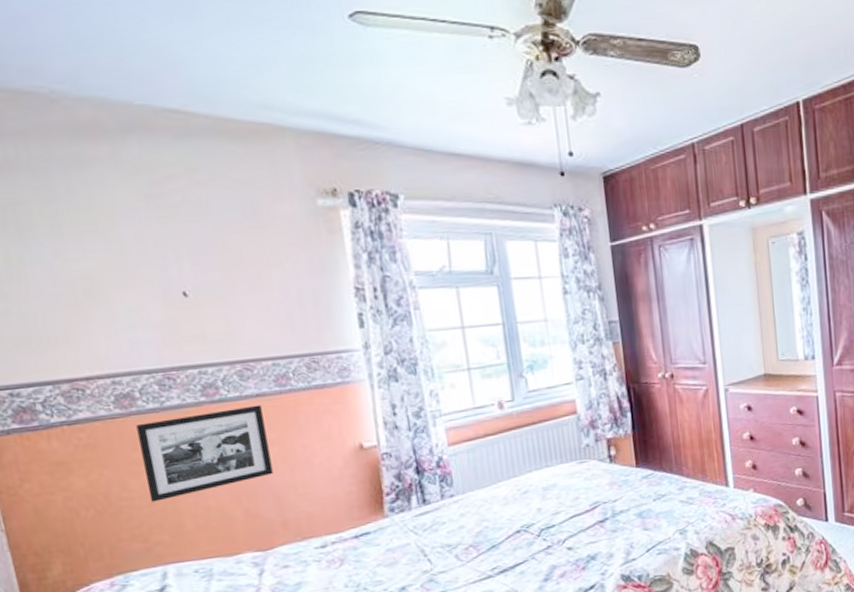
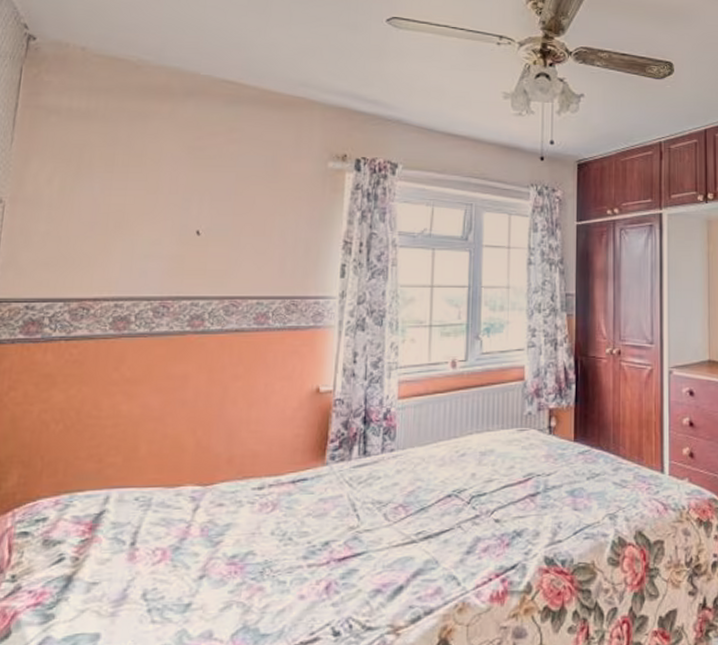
picture frame: present [136,405,273,502] -> none [115,339,237,423]

